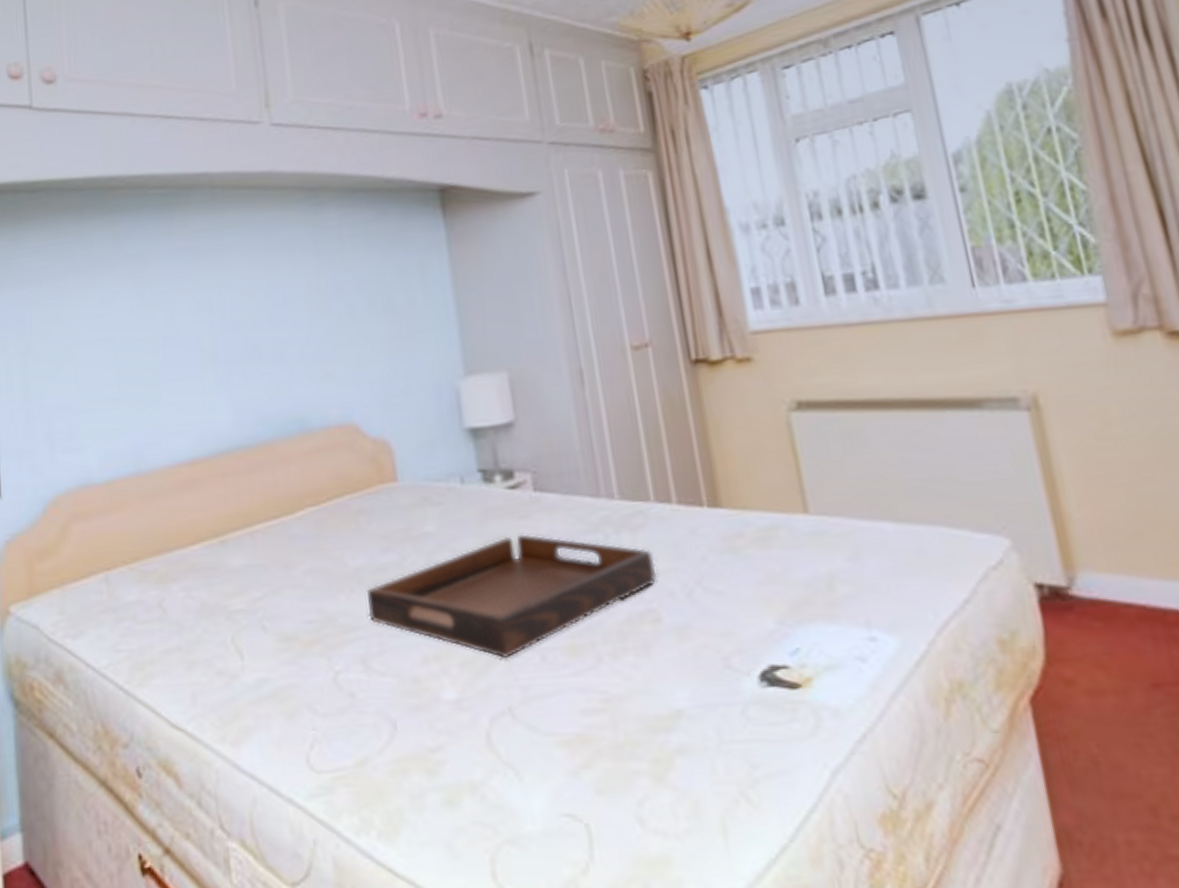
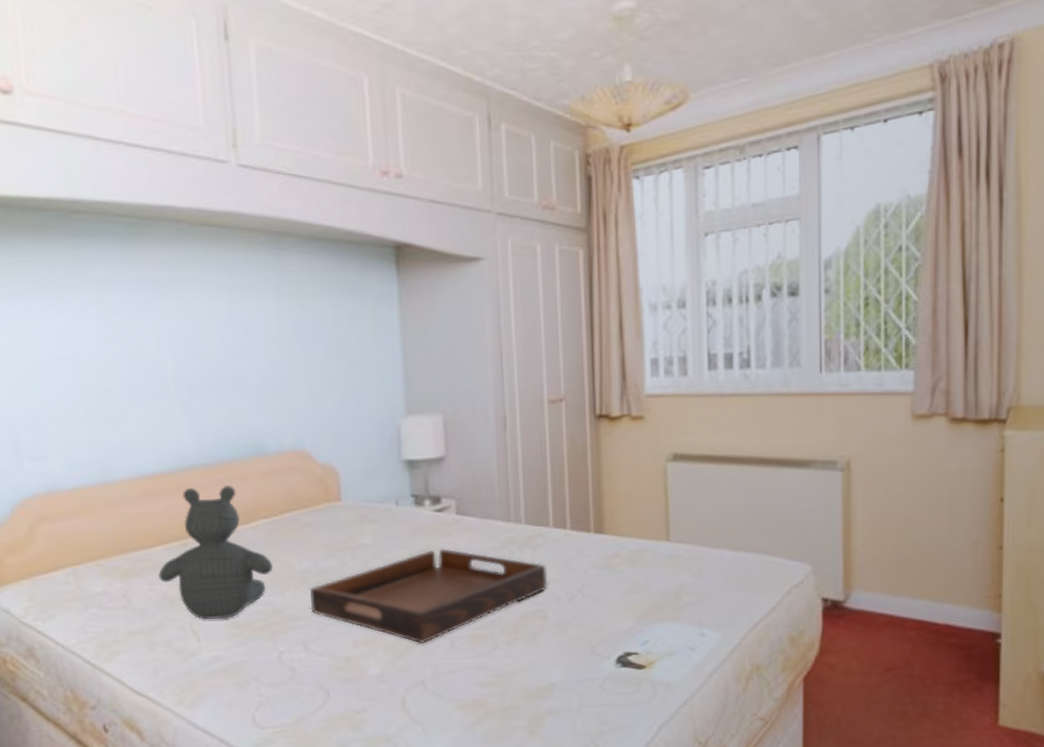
teddy bear: none [196,469,324,633] -> present [158,485,273,620]

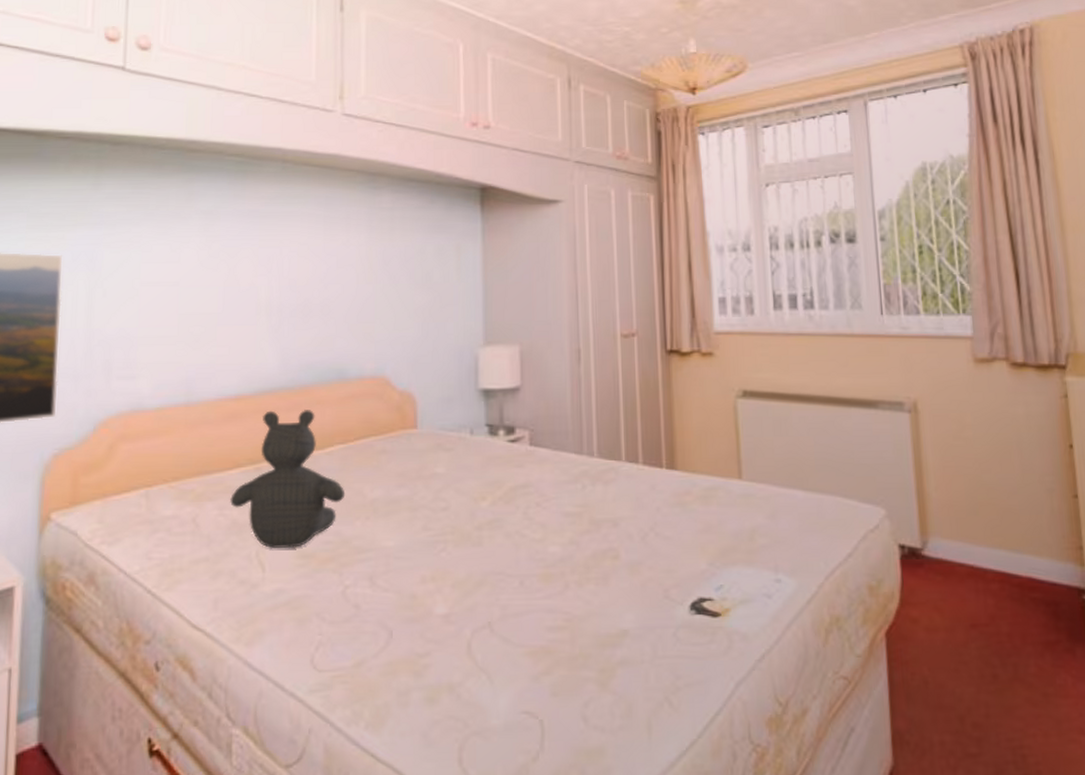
serving tray: present [309,548,548,645] -> none [379,480,620,582]

